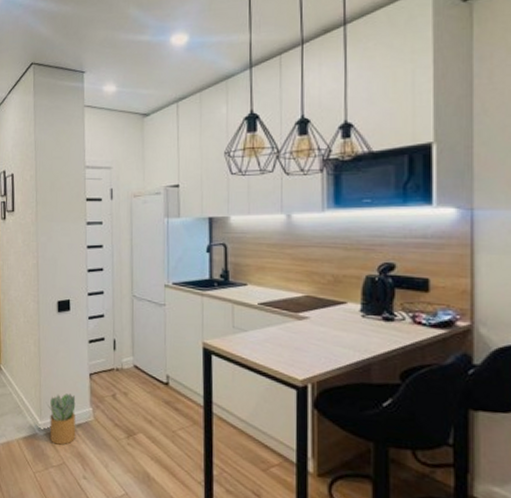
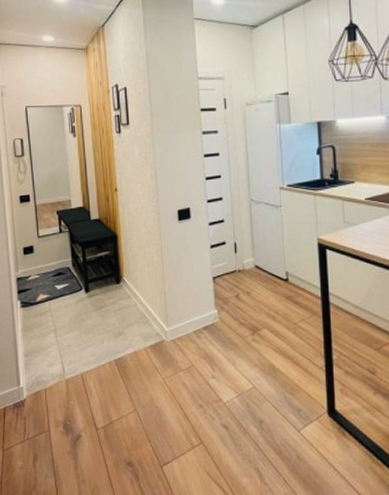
potted plant: present [48,393,76,445] -> none [174,299,203,349]

